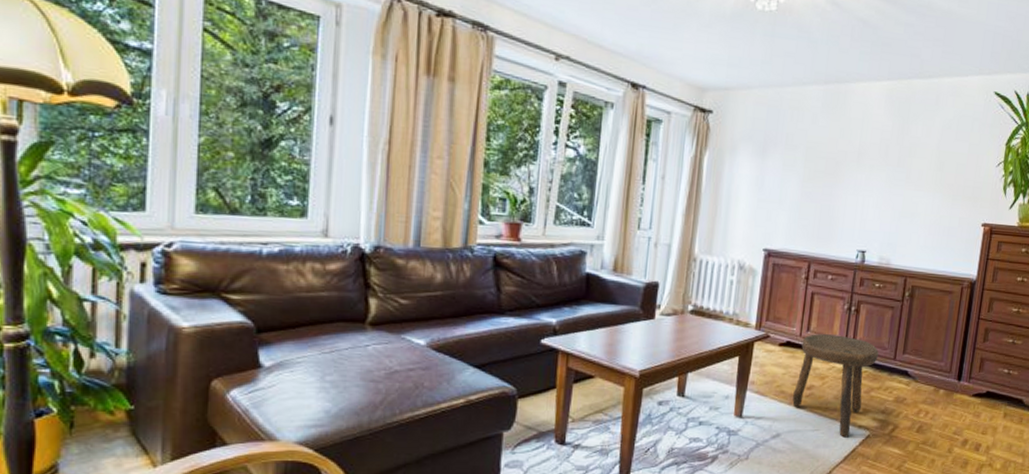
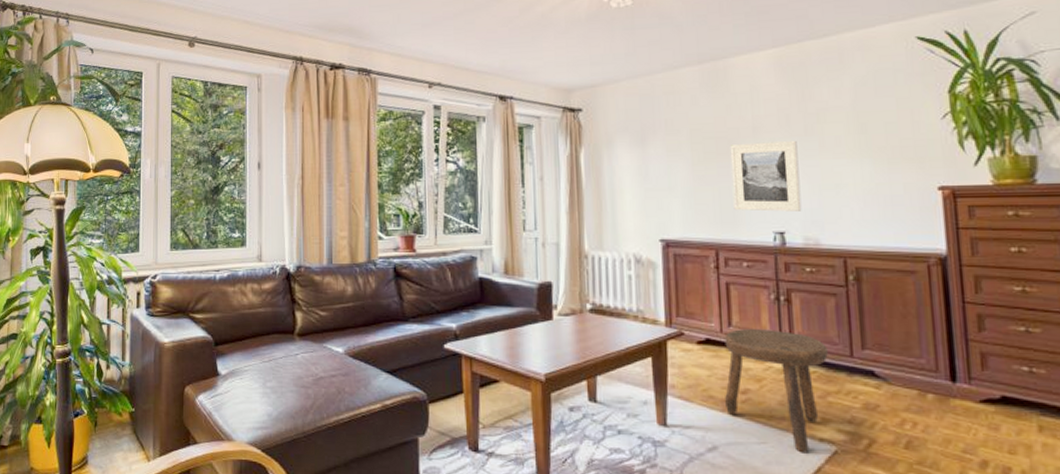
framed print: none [830,166,890,234] -> present [730,141,802,212]

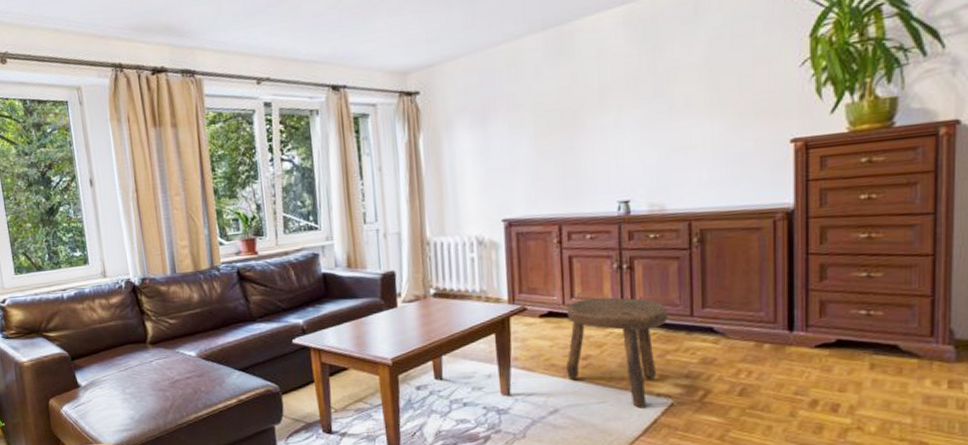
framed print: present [730,141,802,212] -> none [574,105,648,183]

